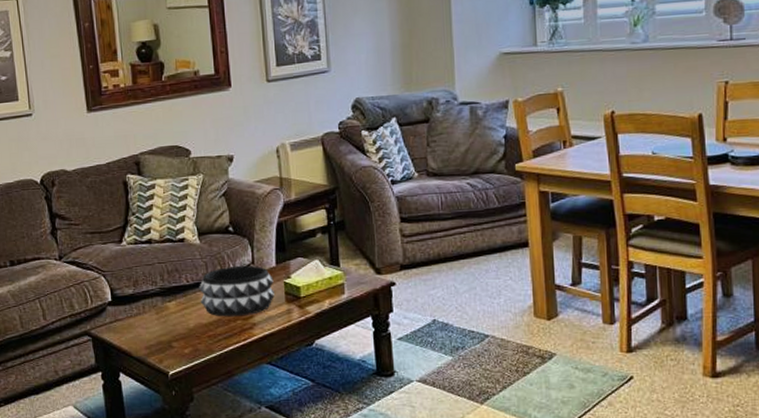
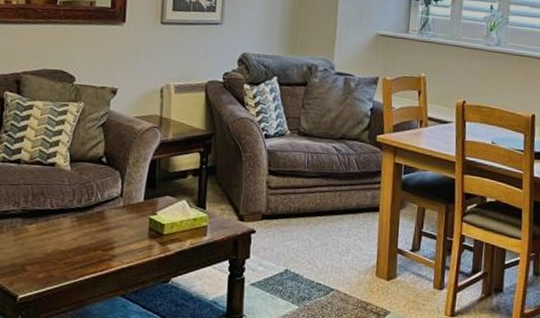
decorative bowl: present [199,265,274,317] -> none [61,196,139,247]

